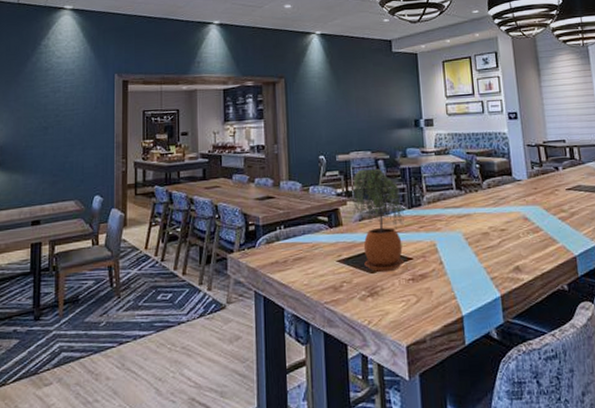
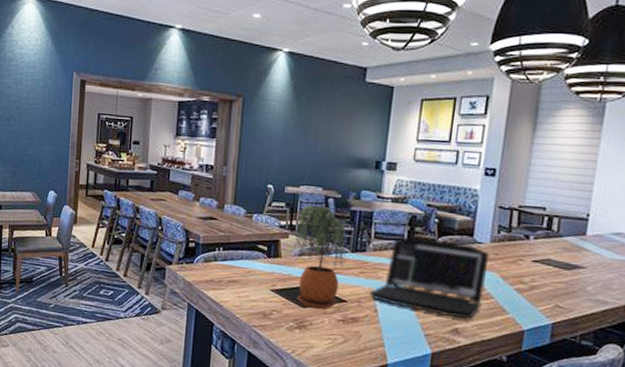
laptop: none [432,183,534,256] -> present [369,237,490,320]

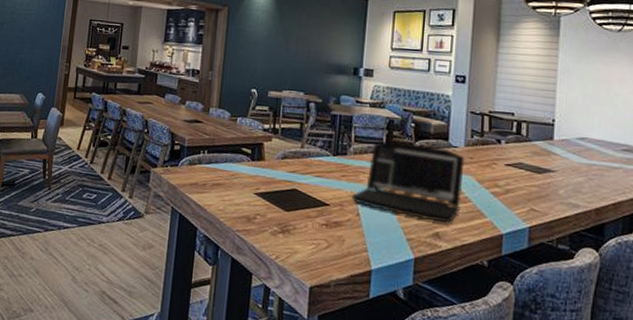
potted plant: present [293,205,347,310] -> none [276,109,328,214]

